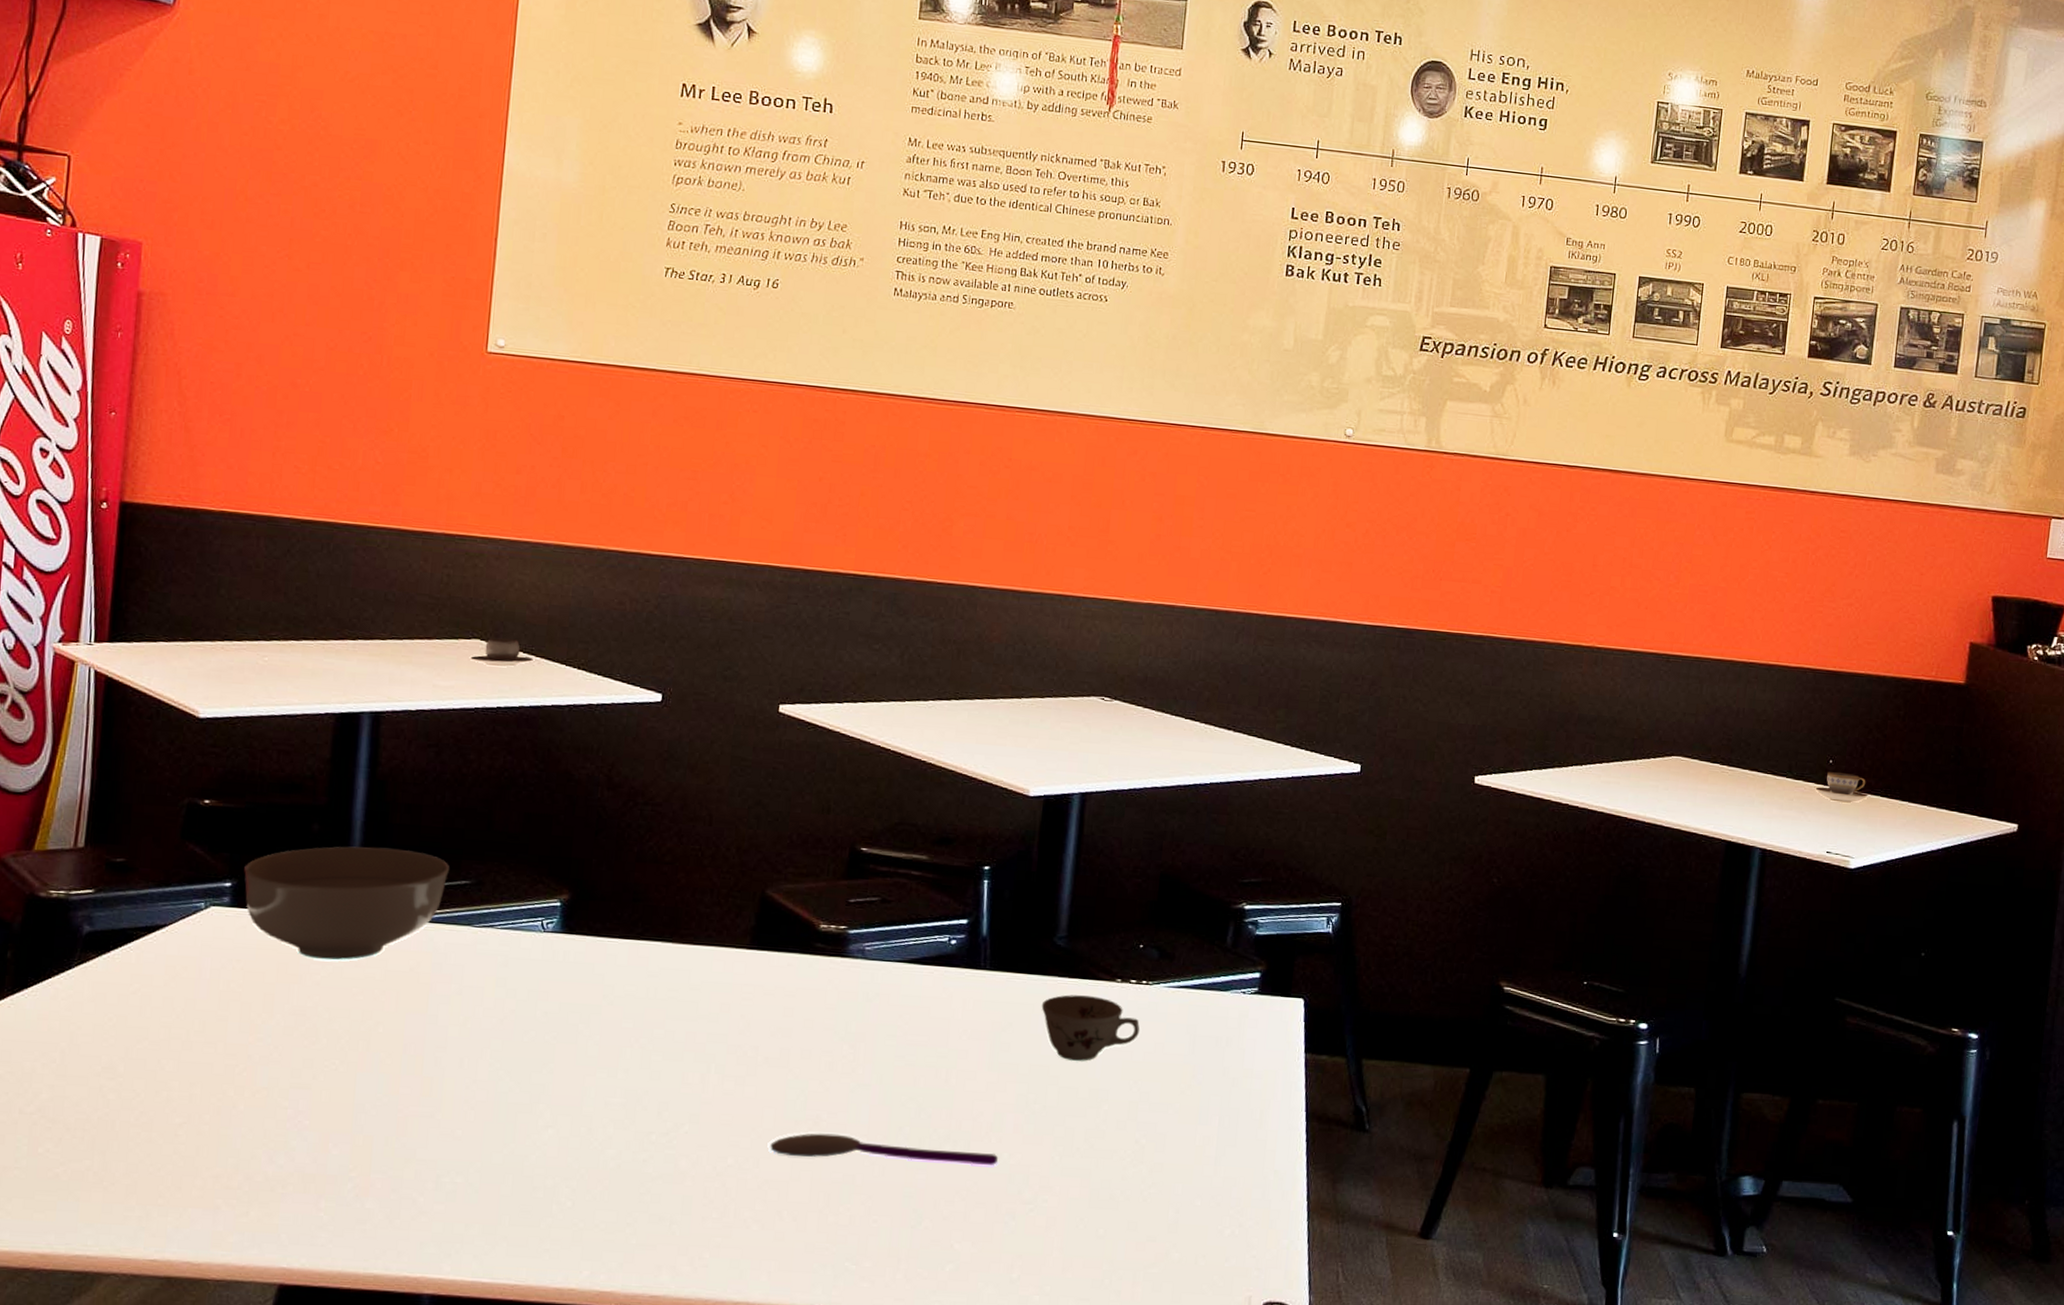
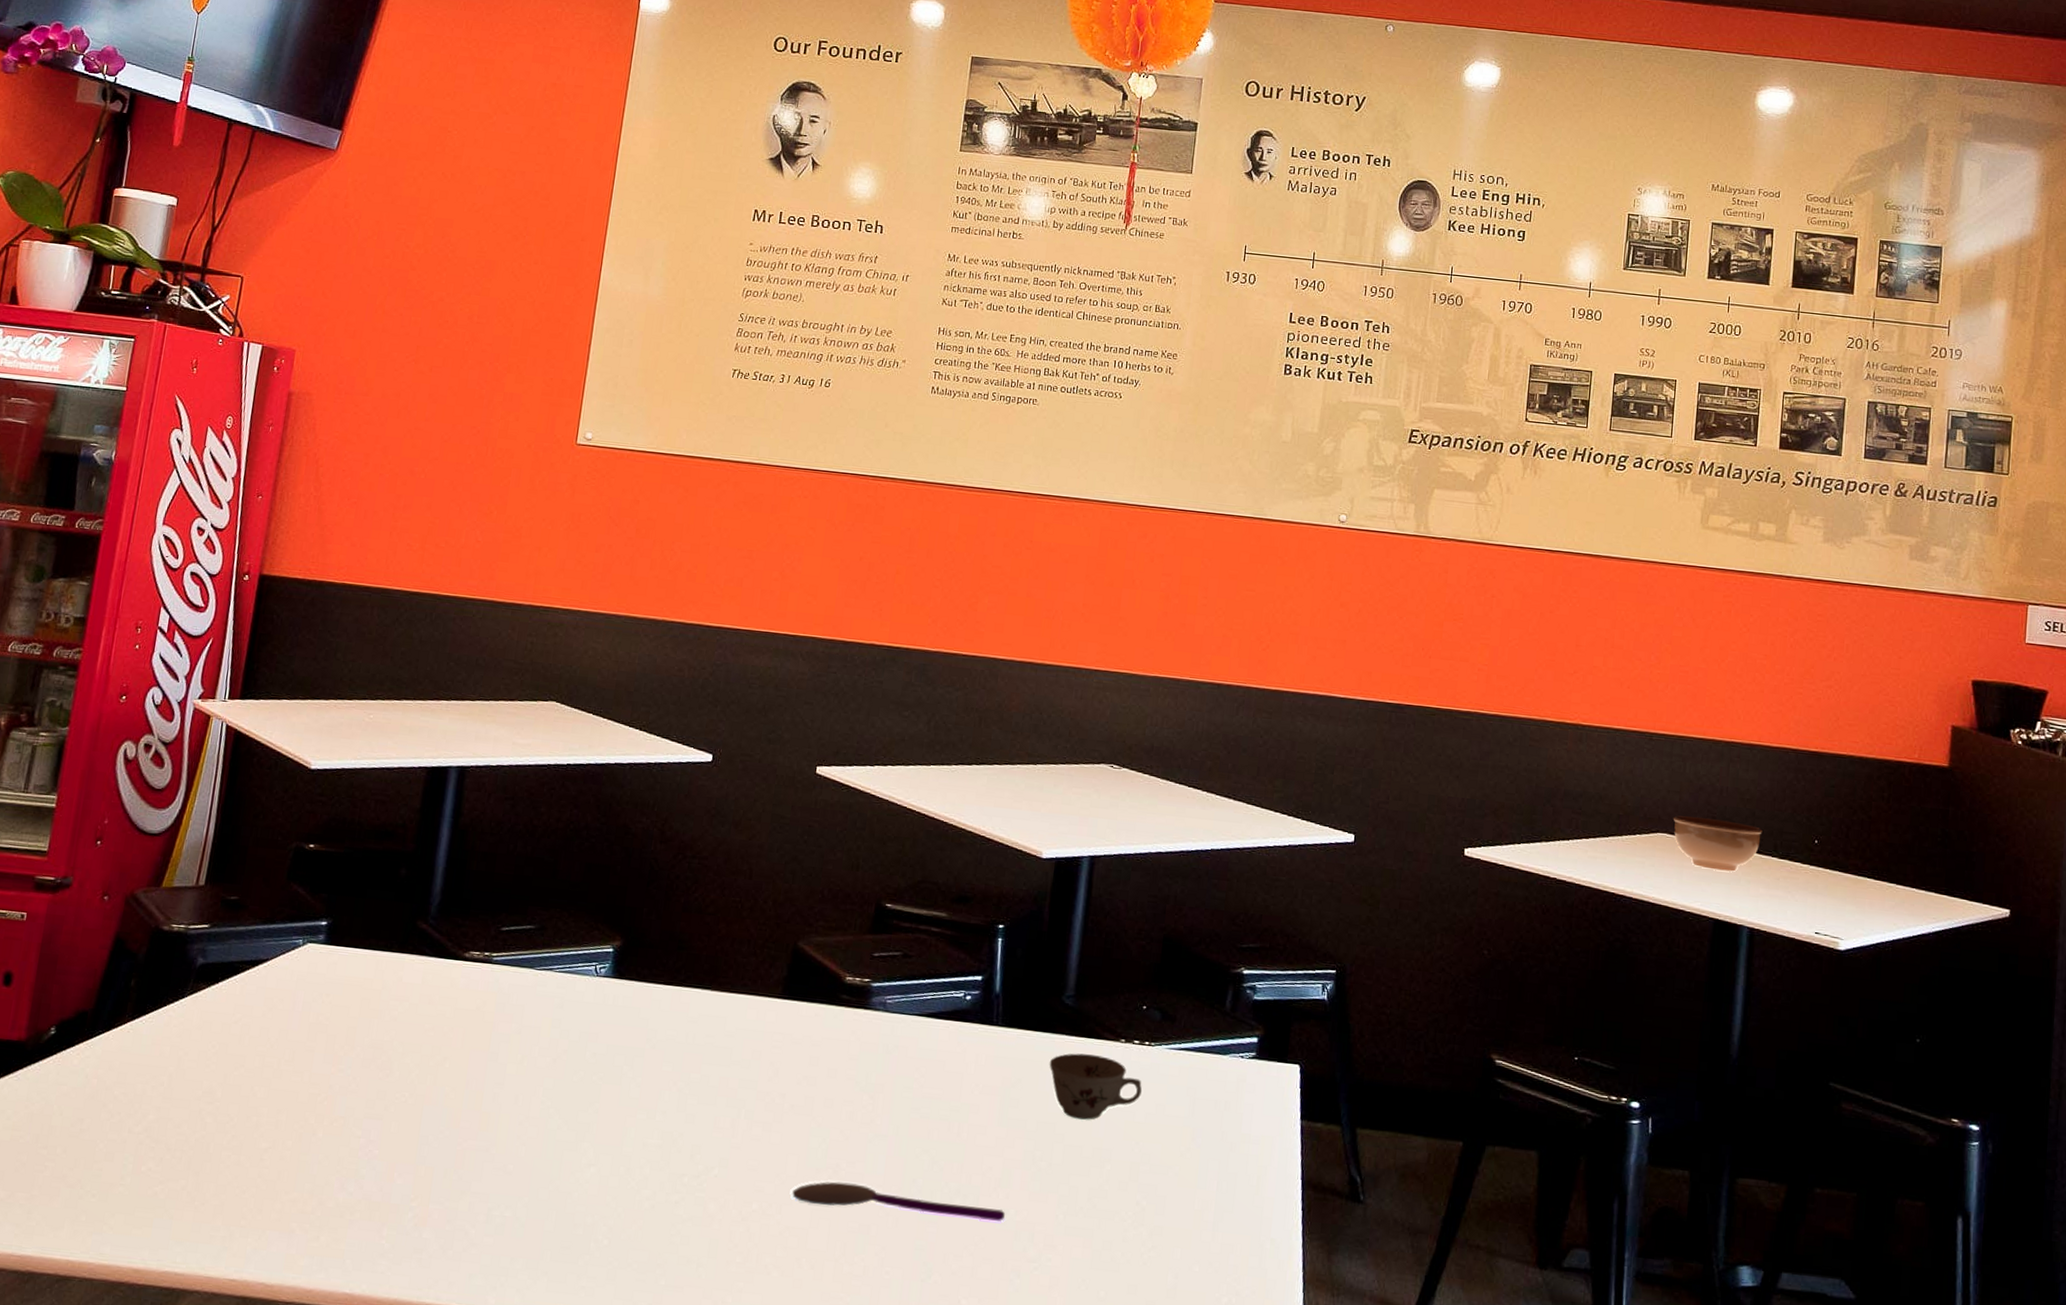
bowl: present [244,846,449,961] -> none [338,890,517,998]
teacup: present [470,638,533,667] -> none [546,700,601,727]
soup bowl: none [1688,738,1778,793] -> present [1673,815,1763,872]
teacup: present [1815,772,1868,803] -> none [1801,852,1855,884]

